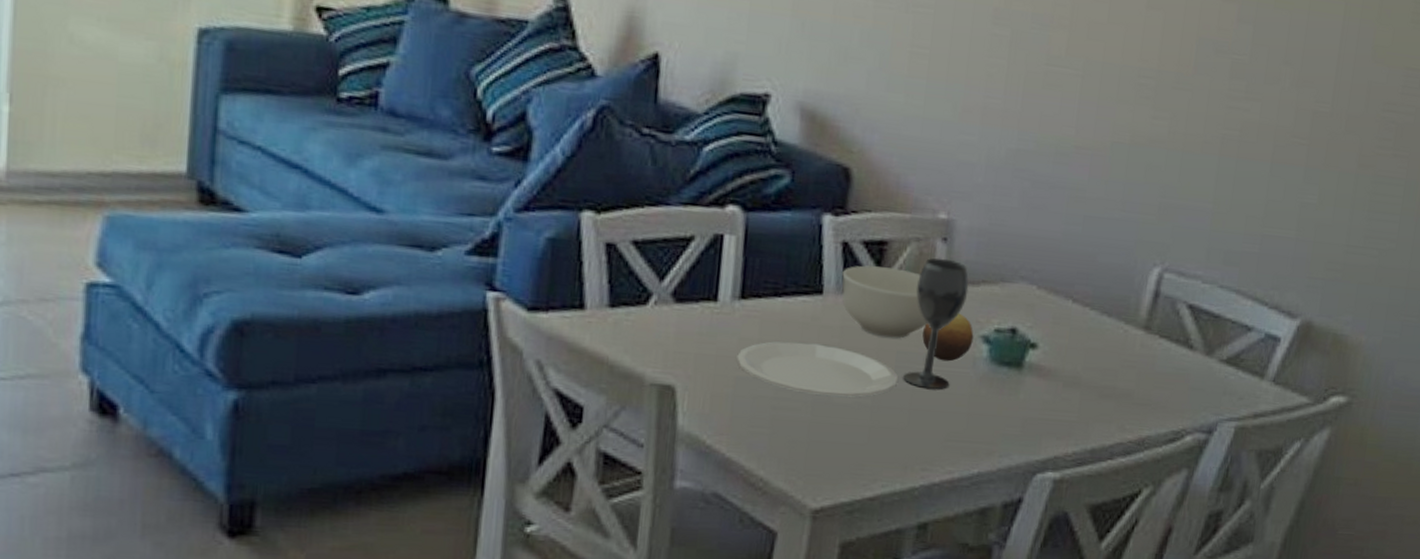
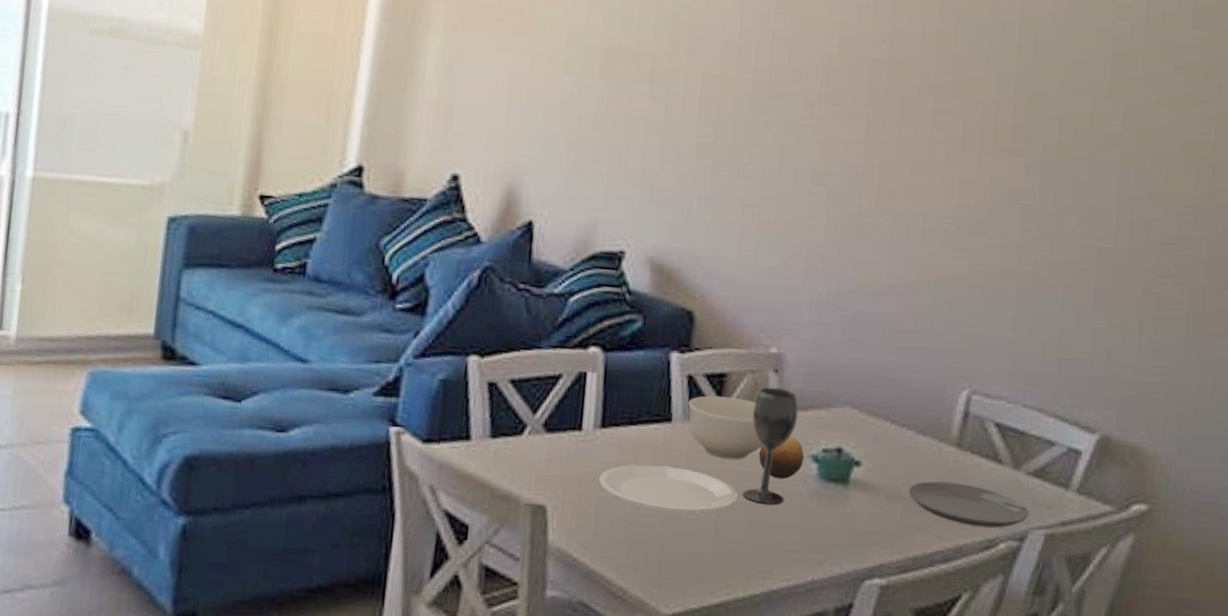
plate: none [1089,367,1220,419] -> present [909,481,1029,528]

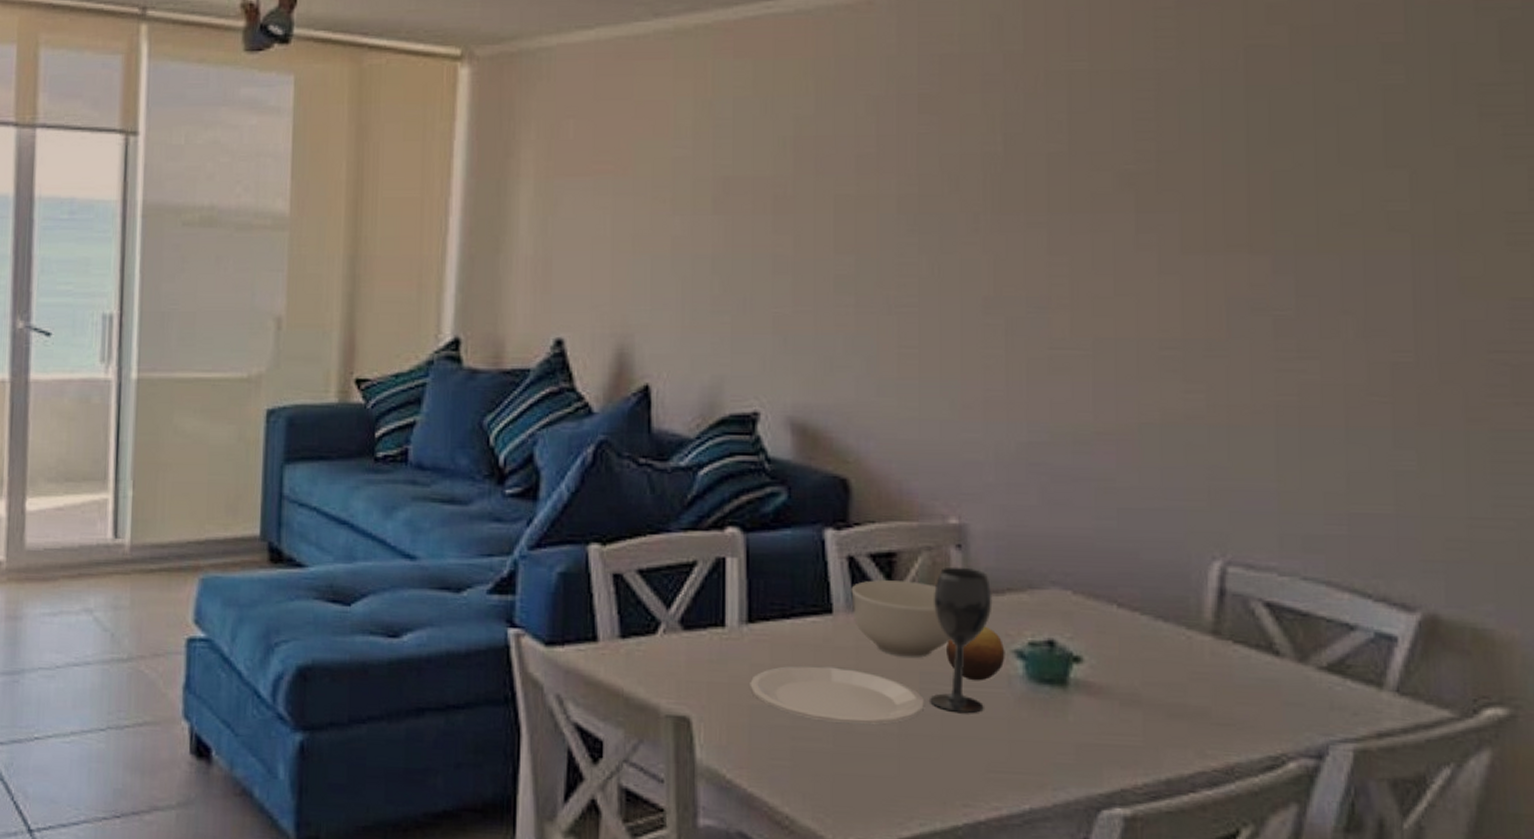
plate: present [909,481,1029,528] -> none [1151,680,1328,741]

